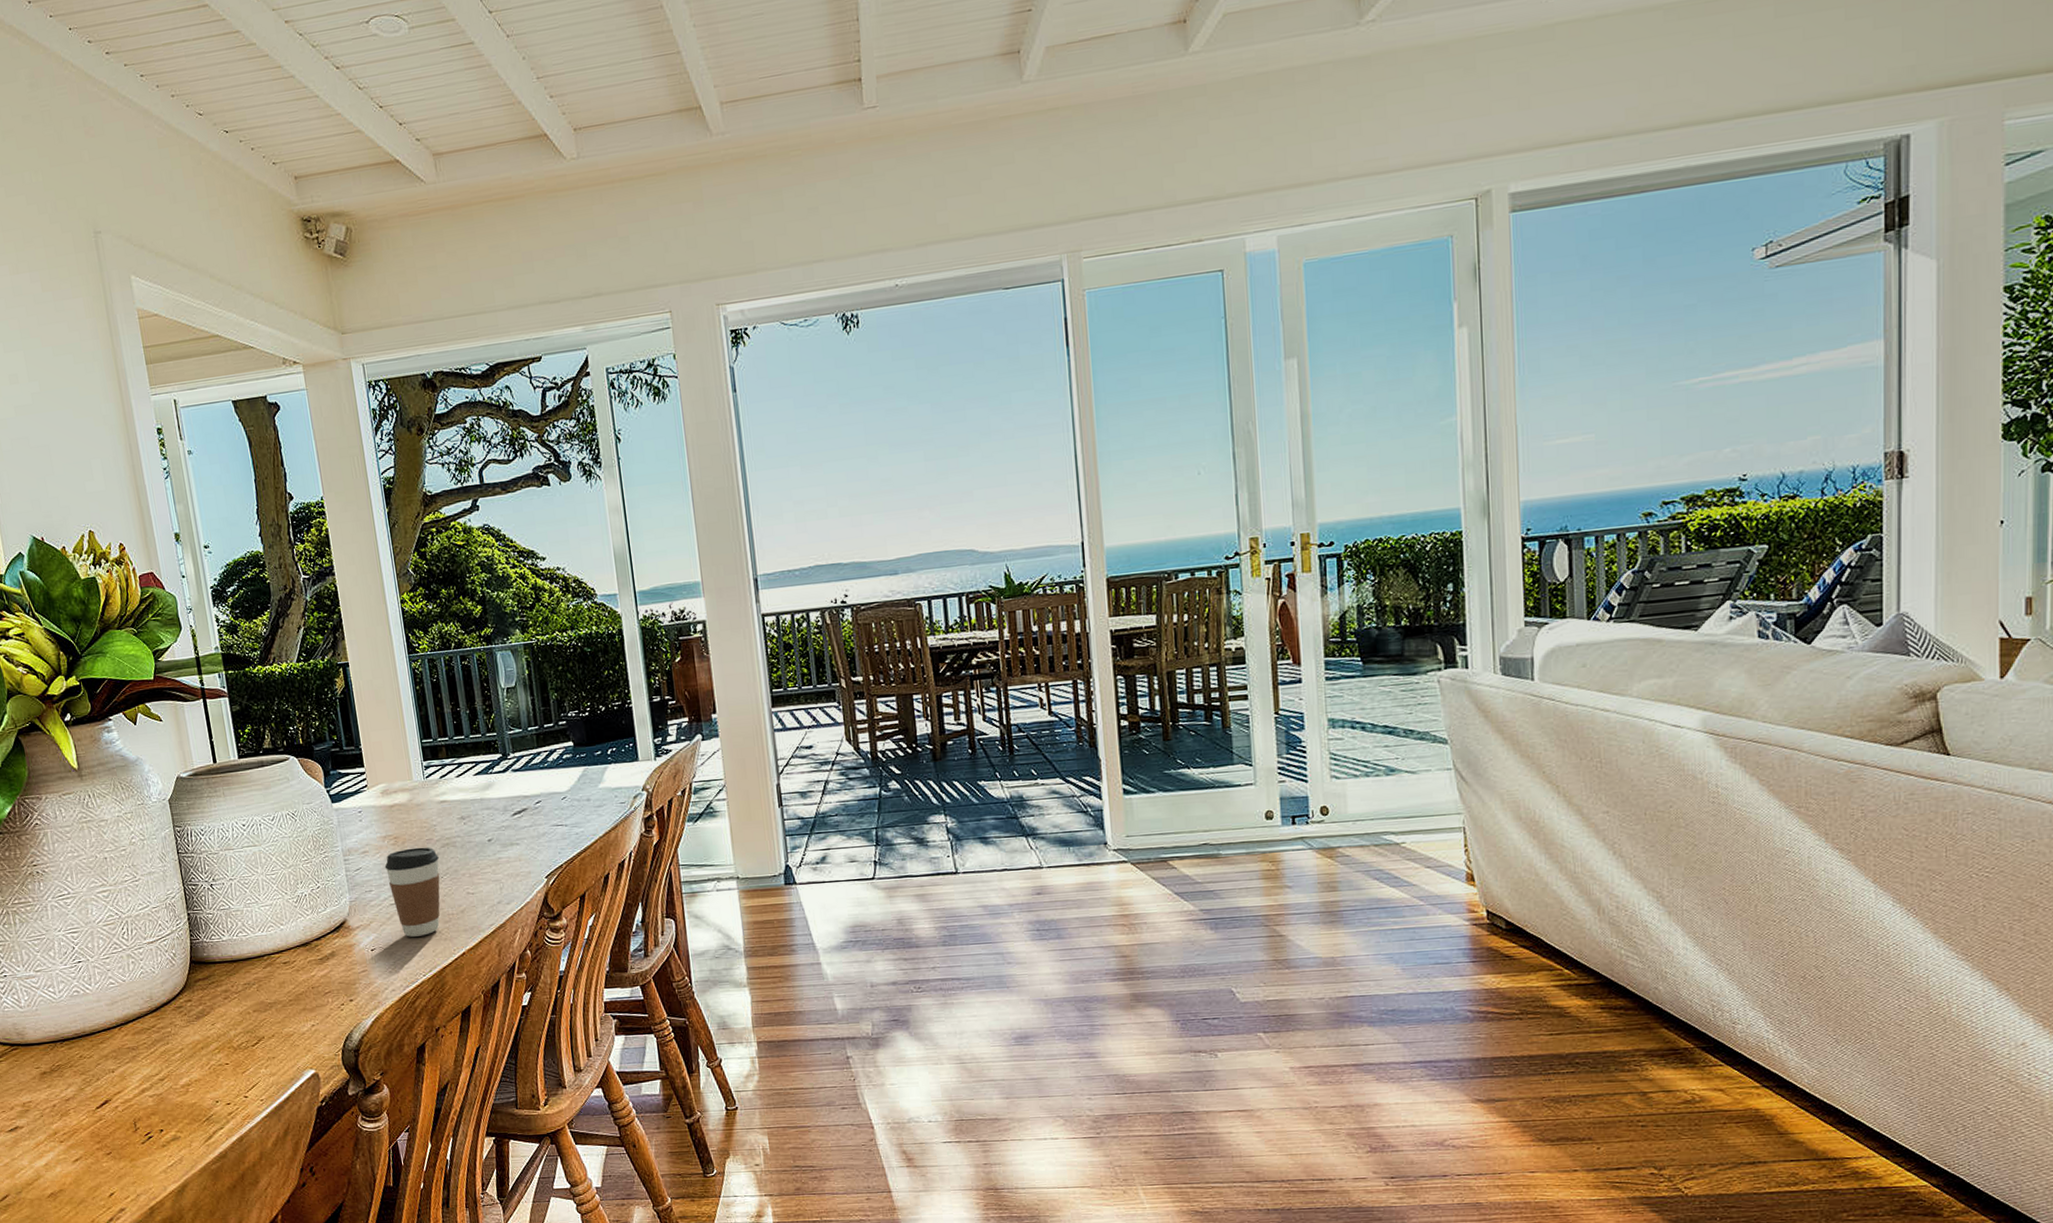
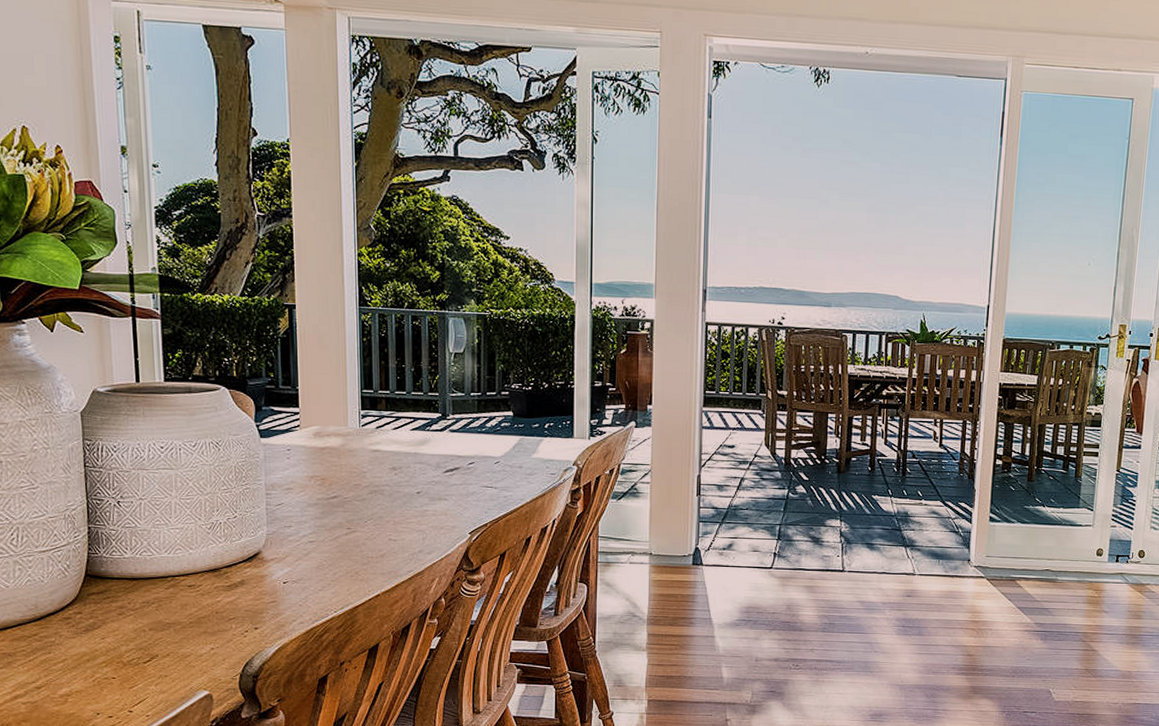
coffee cup: present [384,847,440,937] -> none [308,490,365,575]

